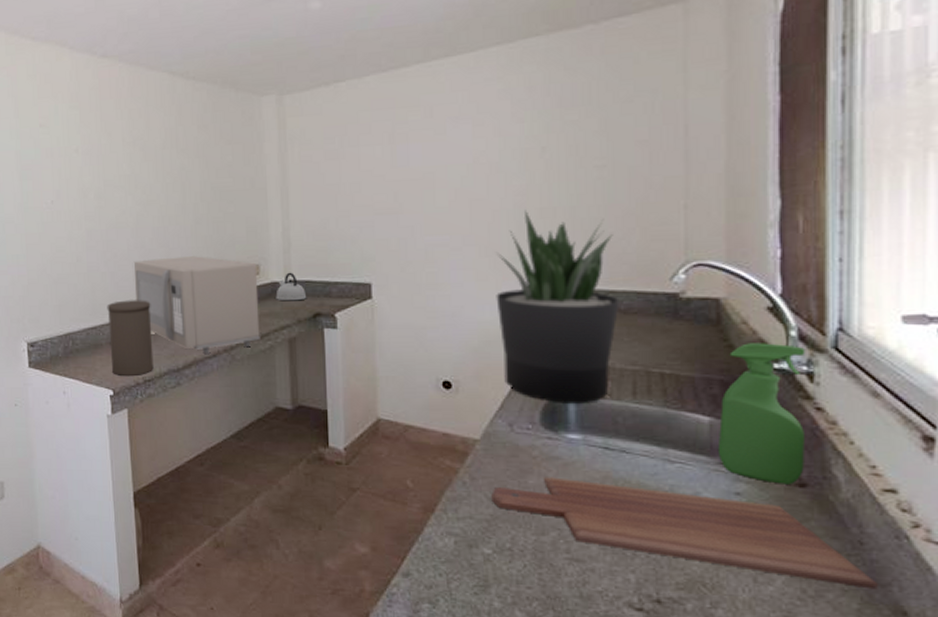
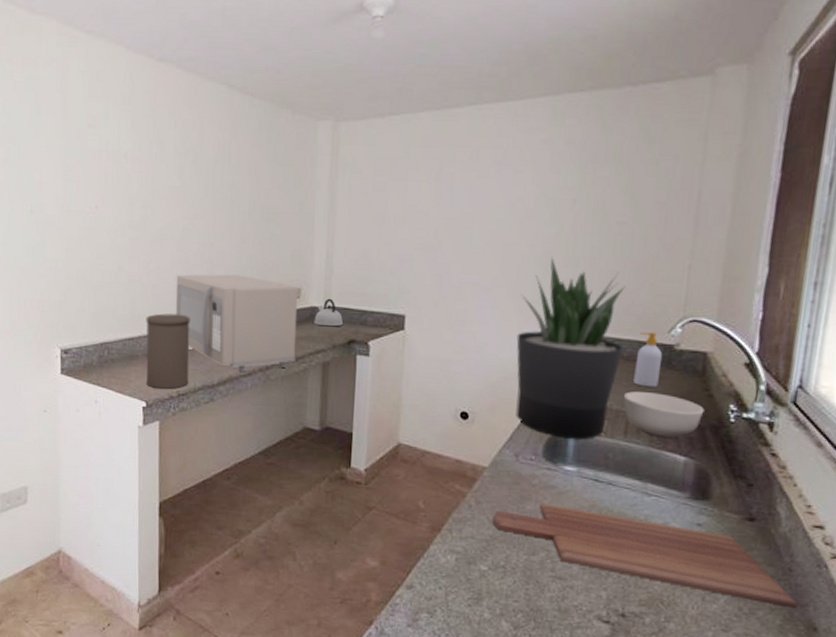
bowl: none [626,347,725,398] -> present [623,391,705,439]
soap bottle: none [635,281,667,341] -> present [633,332,663,387]
spray bottle: present [717,343,805,485] -> none [687,394,770,519]

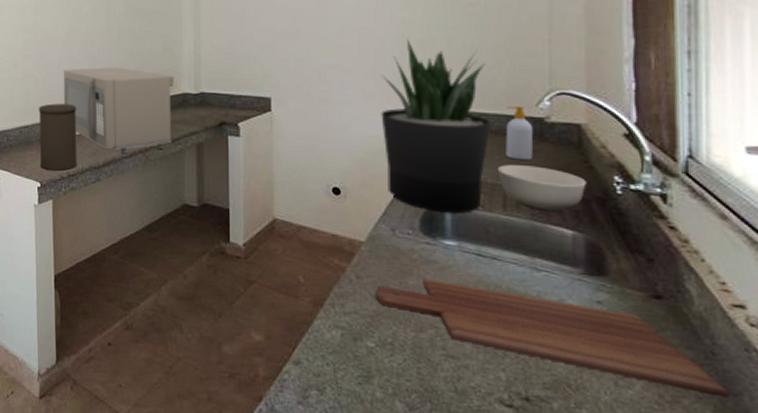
kettle: present [314,298,344,327] -> none [186,85,214,111]

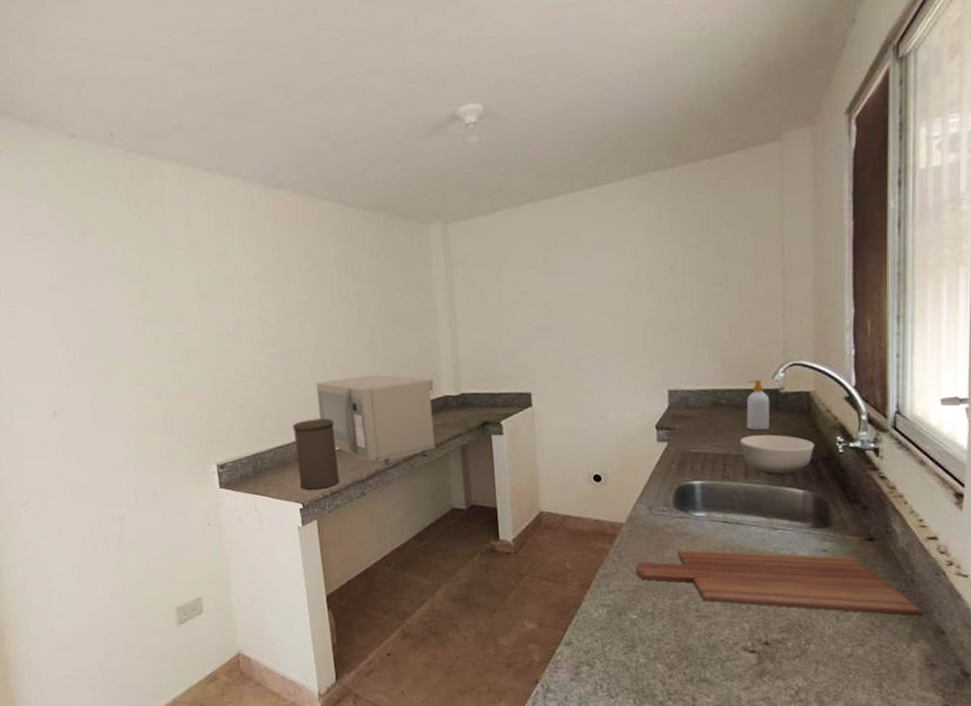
planter: present [381,39,491,212] -> none [635,323,734,486]

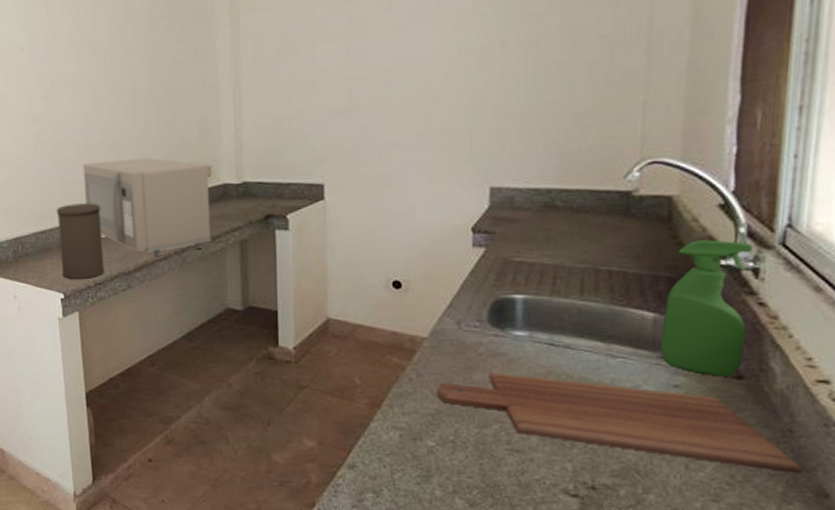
bowl: present [739,434,815,476] -> none [576,245,674,295]
soap bottle: present [746,380,770,431] -> none [587,179,619,239]
spray bottle: none [809,426,873,540] -> present [659,240,753,377]

